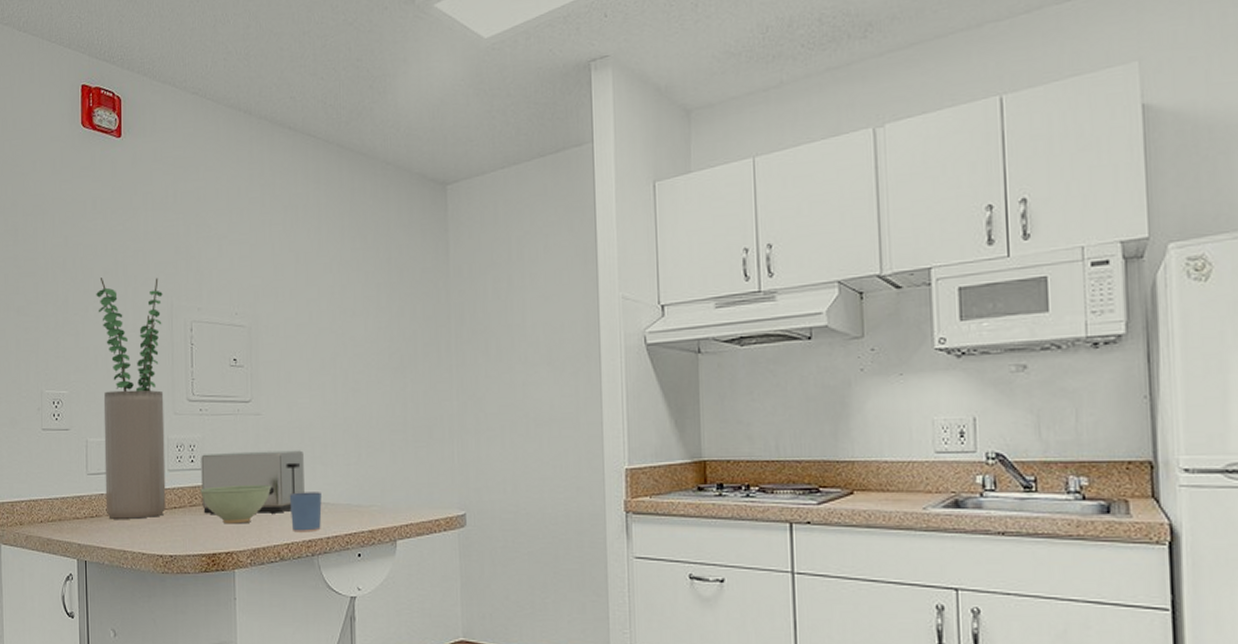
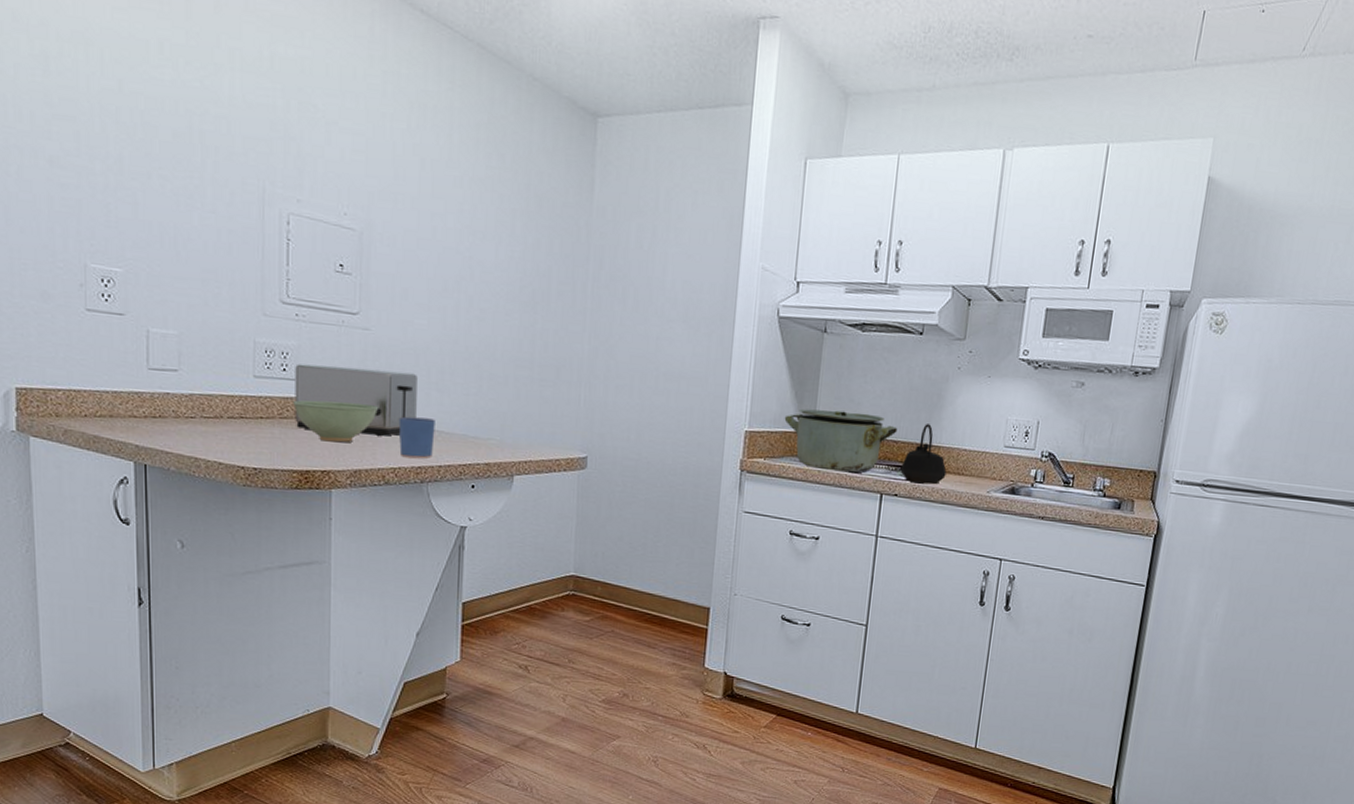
vase: present [96,278,166,519] -> none [162,140,252,425]
cooking pot: none [666,434,799,503] -> present [784,408,898,473]
kettle: none [809,437,867,507] -> present [900,424,947,485]

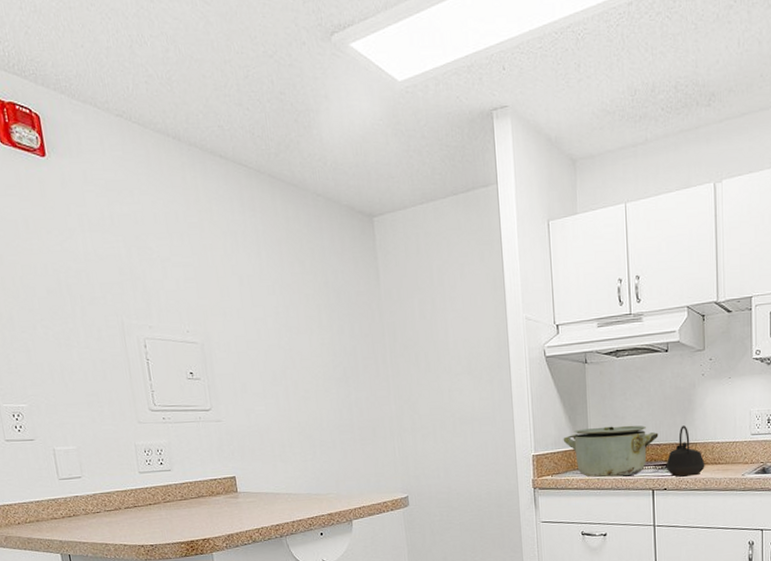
bowl: present [293,400,379,443] -> none [172,481,239,516]
toaster: present [295,364,417,436] -> none [169,450,269,509]
mug: present [398,416,435,459] -> none [255,484,286,519]

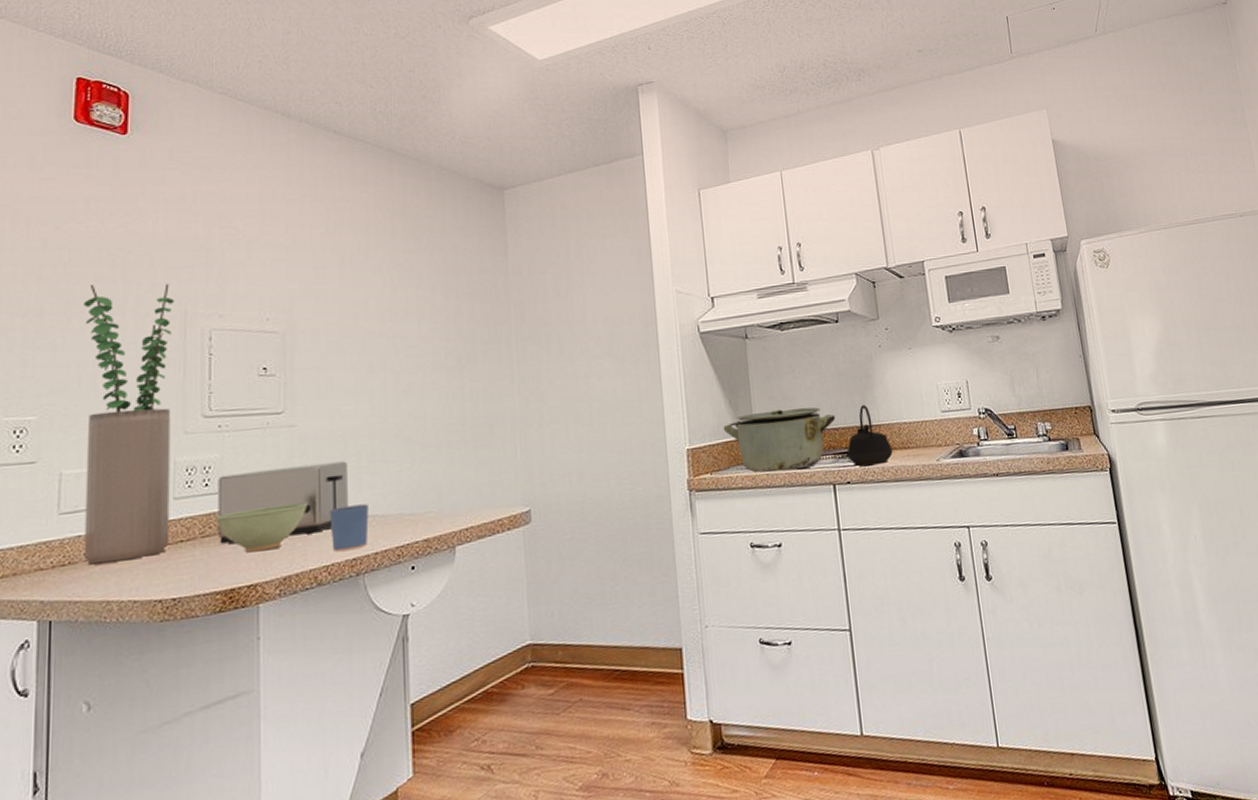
vase: none [42,297,142,517] -> present [83,284,174,565]
toaster: none [169,450,269,509] -> present [218,461,348,545]
bowl: none [172,481,239,516] -> present [216,502,309,553]
mug: none [255,484,286,519] -> present [329,504,369,552]

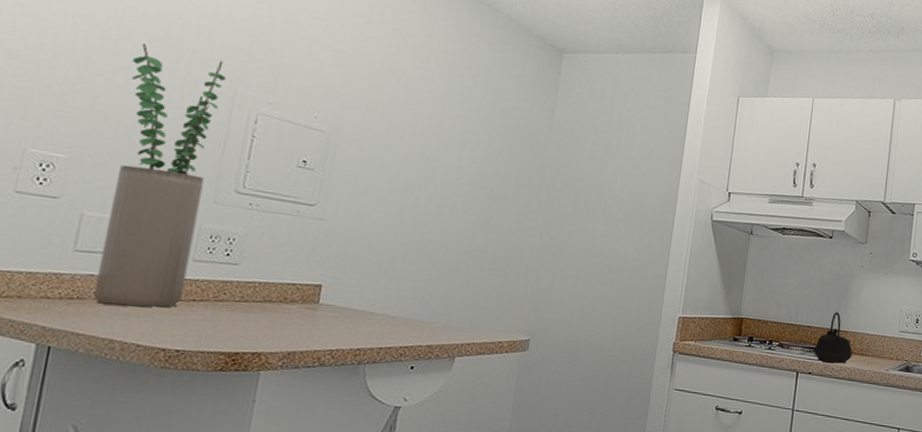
bowl: present [216,502,309,553] -> none [231,283,324,326]
toaster: present [218,461,348,545] -> none [231,249,368,319]
mug: present [329,504,369,552] -> none [339,300,381,342]
cooking pot: present [723,407,836,473] -> none [714,298,812,354]

